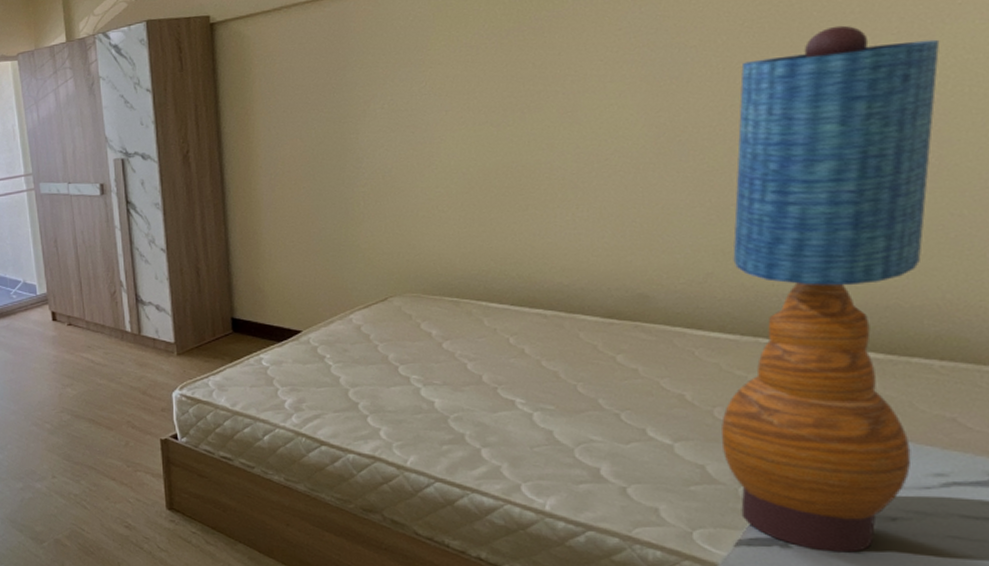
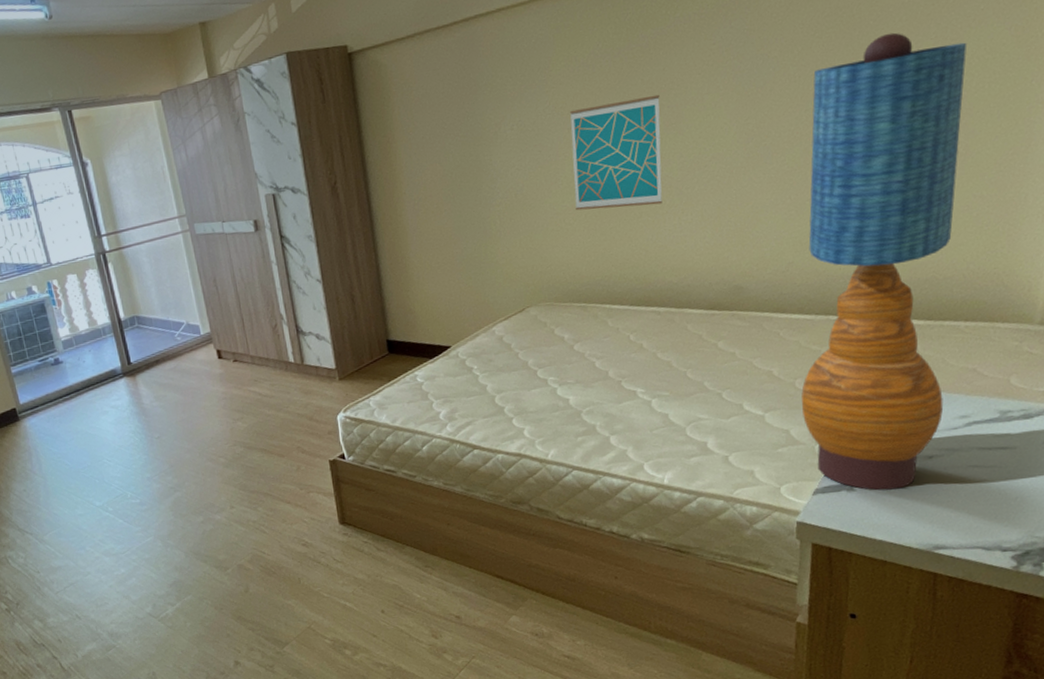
wall art: none [449,80,554,198] -> present [570,94,663,211]

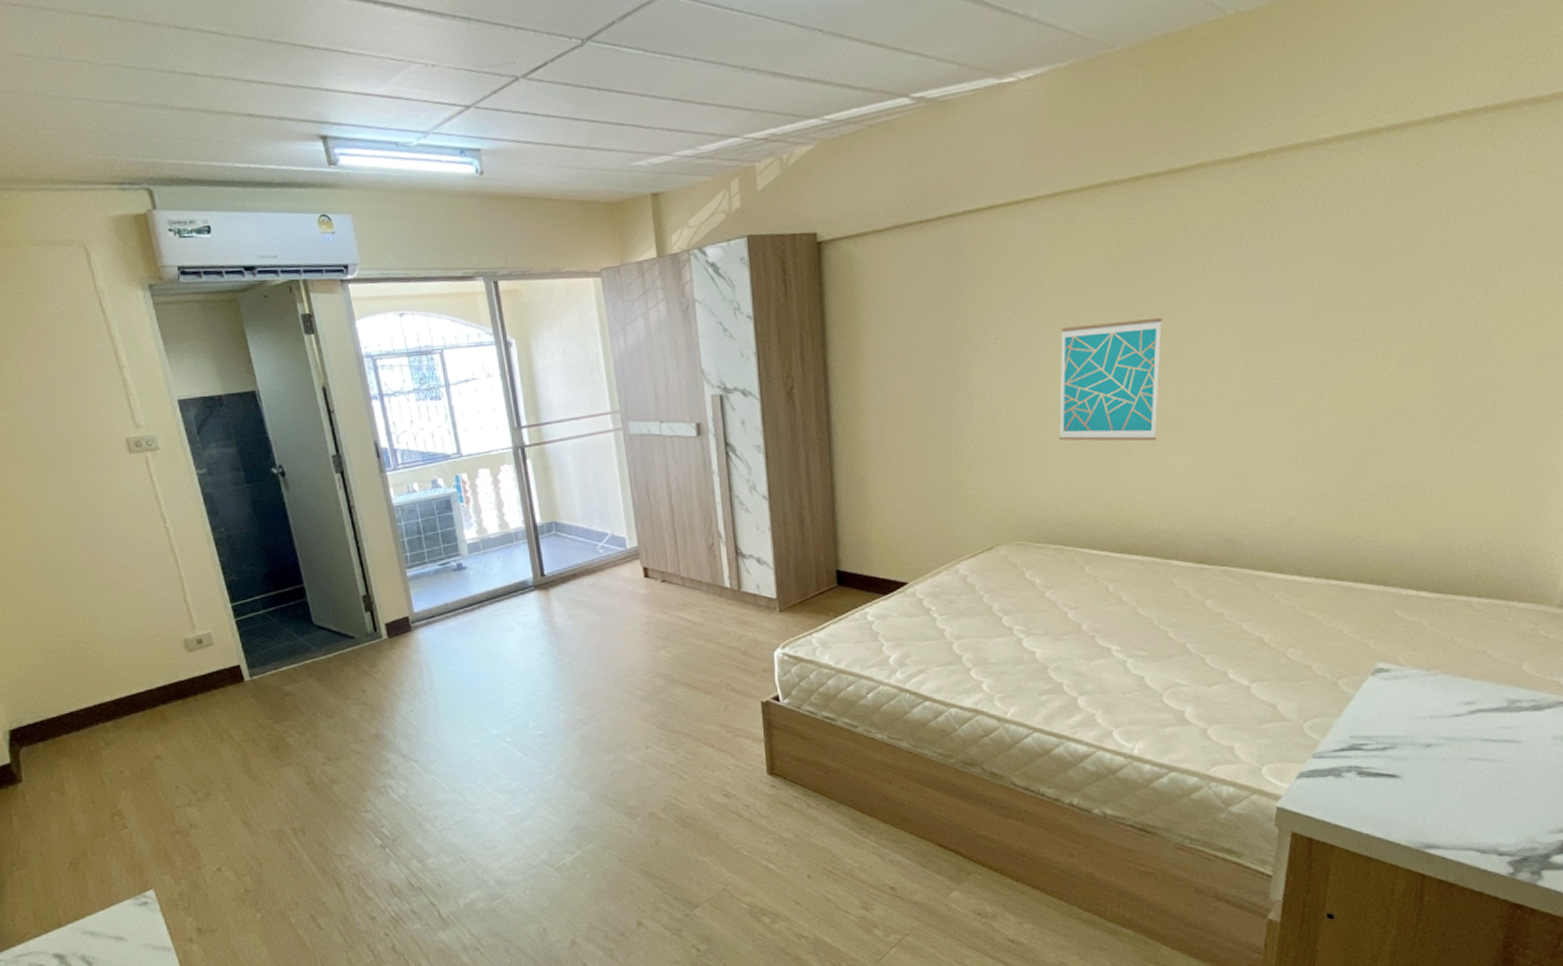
table lamp: present [801,32,967,491] -> none [1293,269,1505,779]

